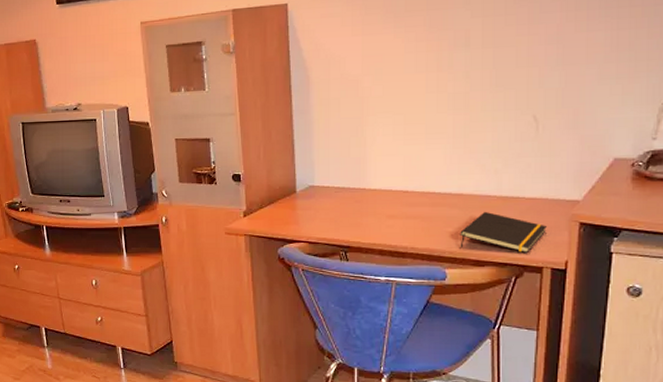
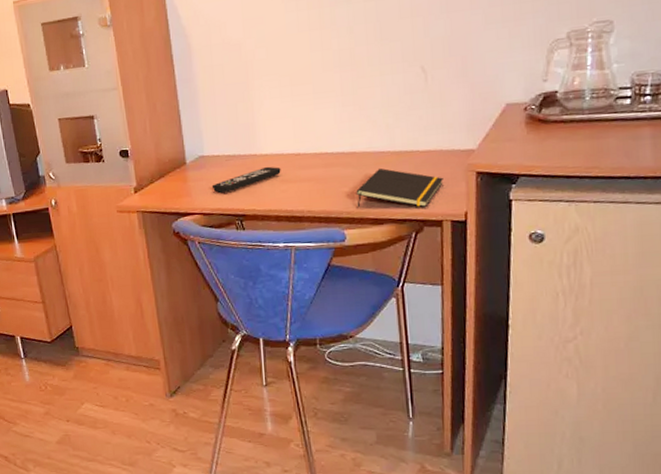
remote control: none [319,201,388,224] -> present [211,166,281,194]

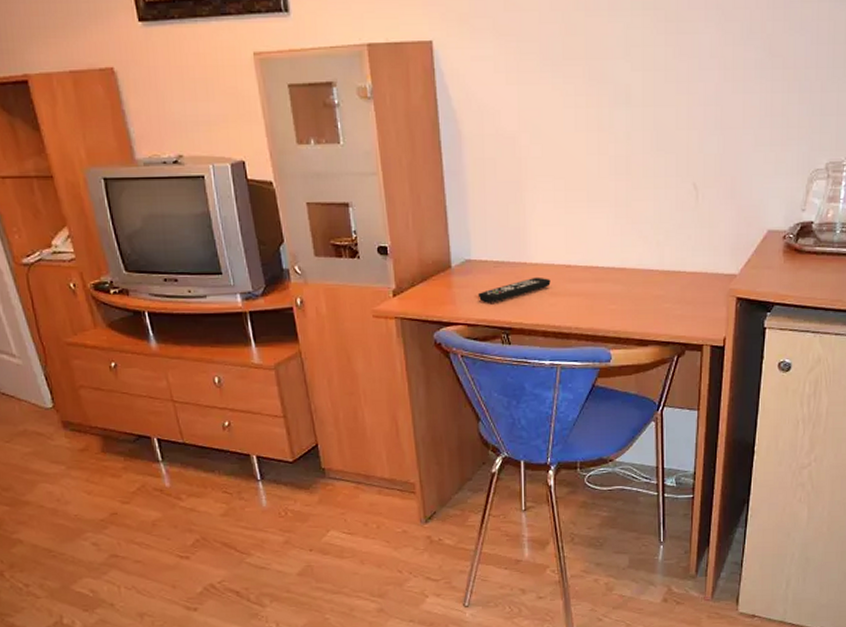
notepad: present [356,168,443,208] -> none [624,286,706,330]

